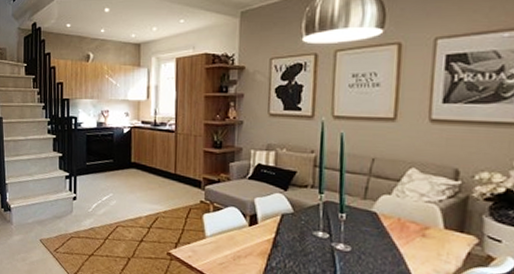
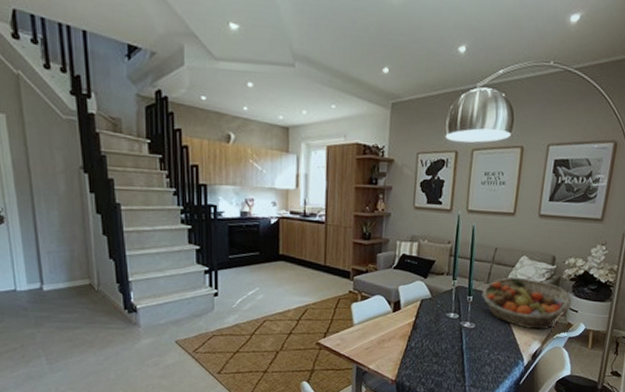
fruit basket: none [358,192,490,262] -> present [482,277,572,330]

